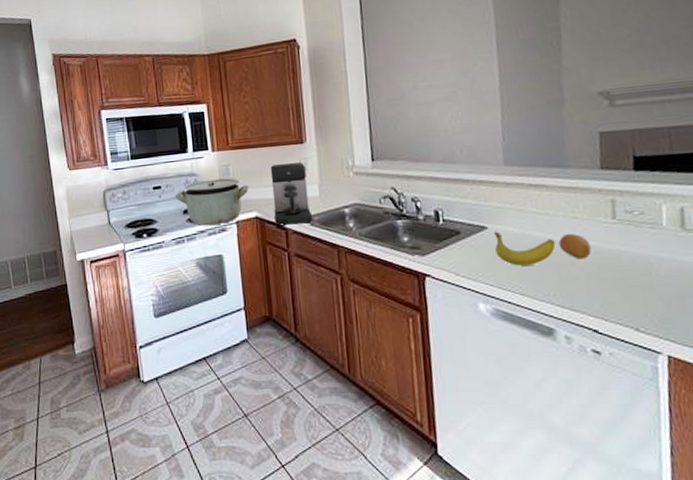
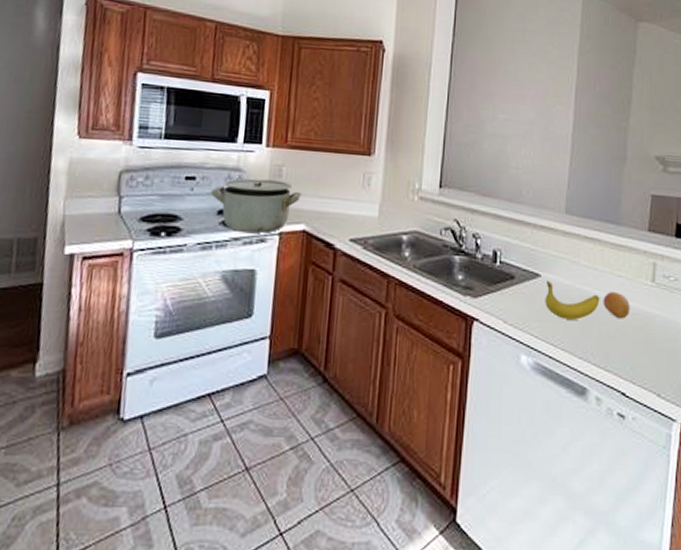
coffee maker: present [270,163,312,225] -> none [324,174,369,246]

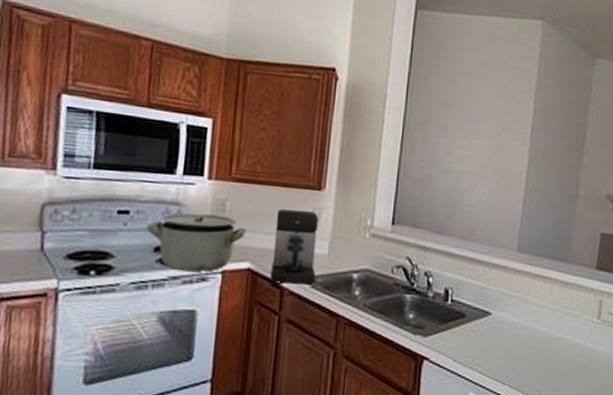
coffee maker: none [324,174,369,246] -> present [270,209,318,285]
banana: present [545,280,600,320] -> none [494,318,548,357]
fruit: present [603,291,630,319] -> none [550,328,576,356]

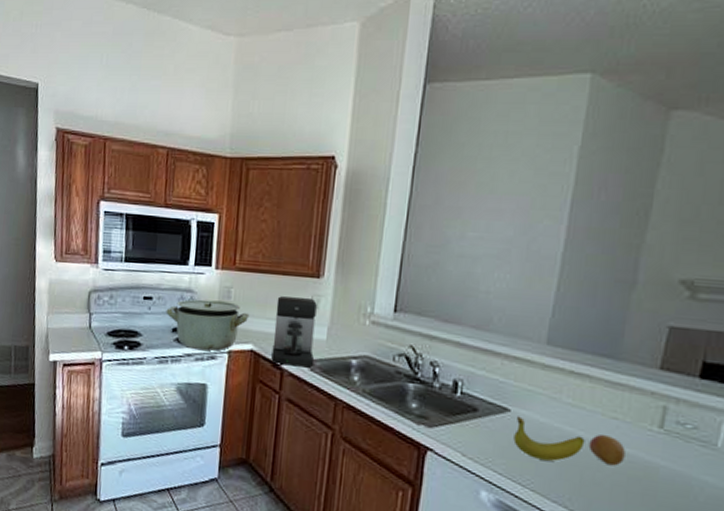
banana: none [494,318,548,357] -> present [513,416,585,461]
fruit: none [550,328,576,356] -> present [588,433,626,466]

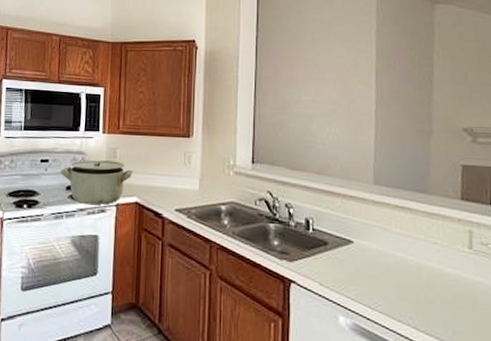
coffee maker: present [271,296,317,368] -> none [153,154,189,215]
banana: present [513,416,585,461] -> none [359,246,415,284]
fruit: present [588,433,626,466] -> none [418,257,448,285]

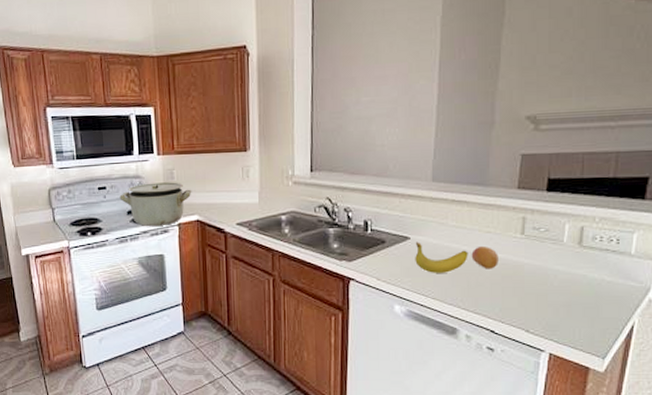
banana: none [359,246,415,284] -> present [415,242,468,273]
fruit: none [418,257,448,285] -> present [471,245,498,269]

